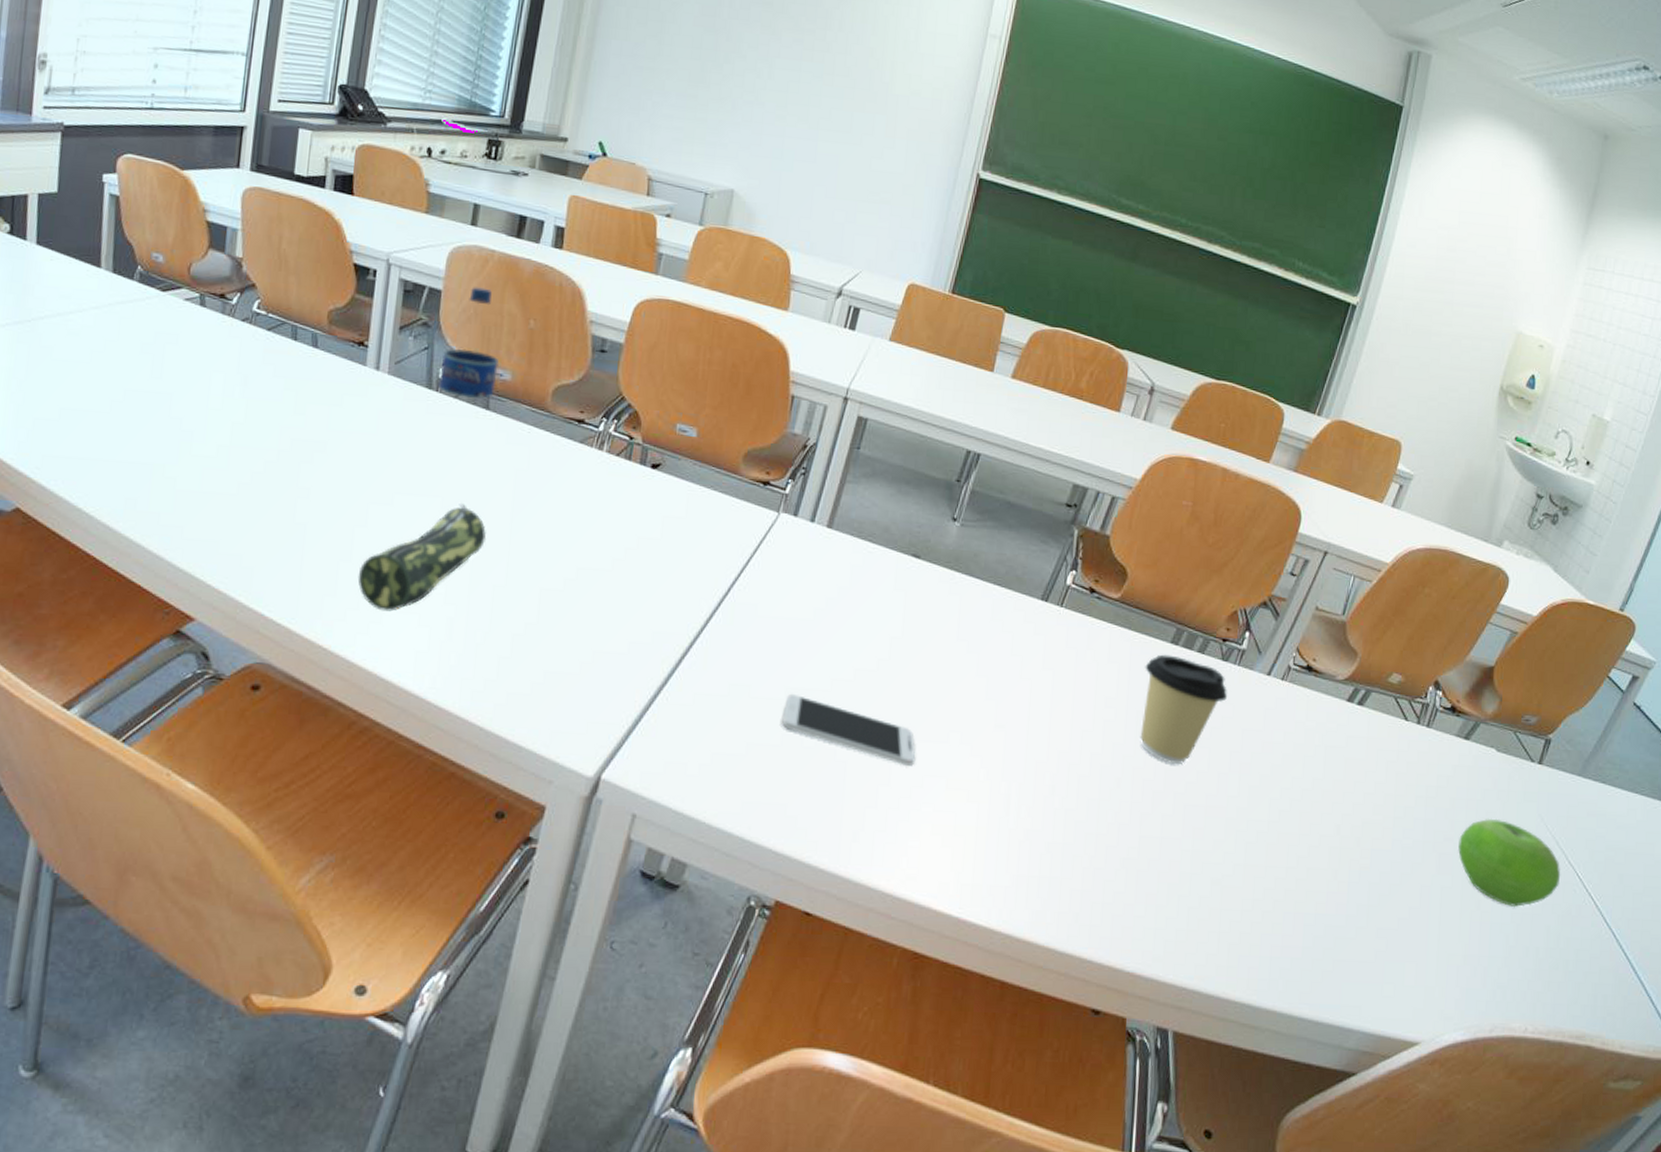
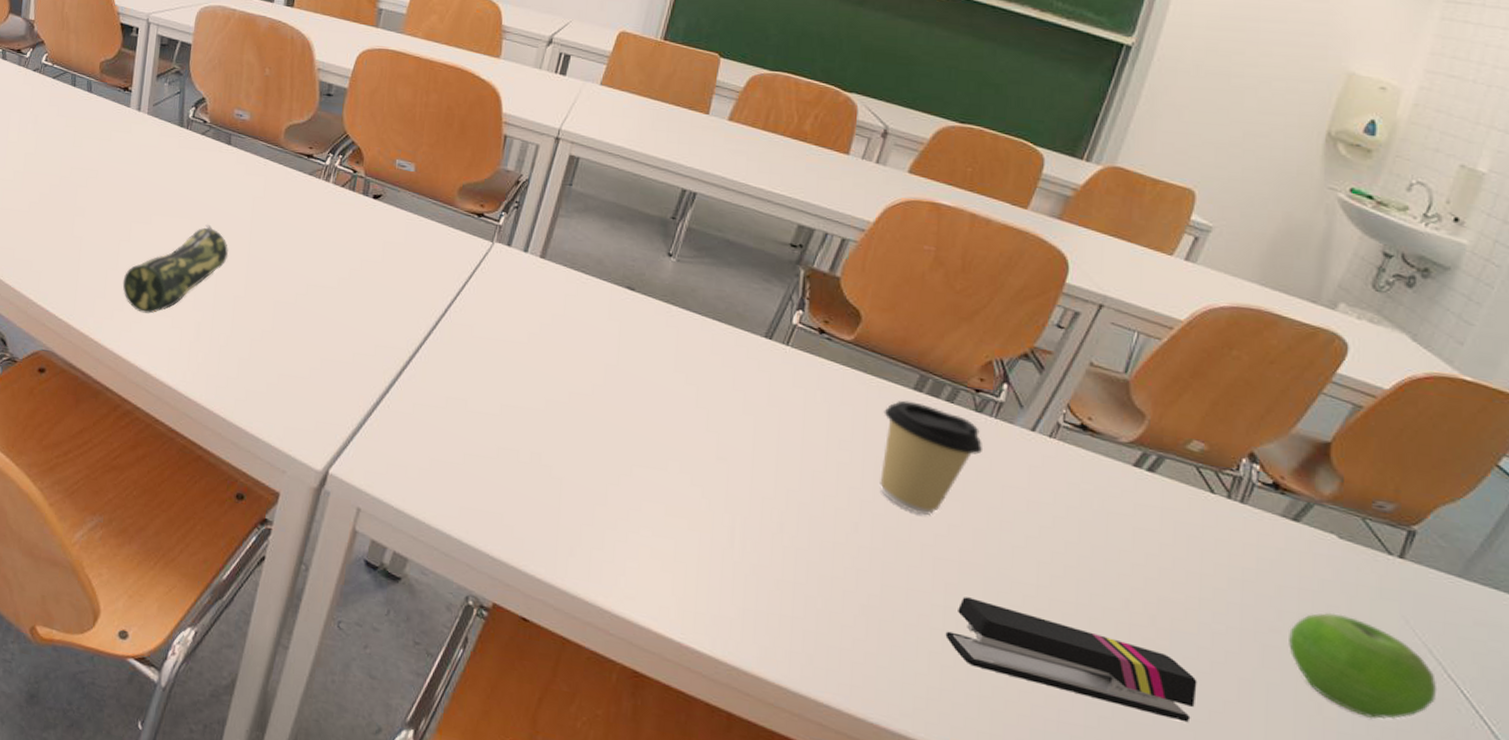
water bottle: present [437,287,499,399] -> none [188,41,239,136]
smartphone: present [782,693,916,766] -> none [498,410,633,490]
stapler: none [1192,839,1390,932] -> present [945,597,1197,723]

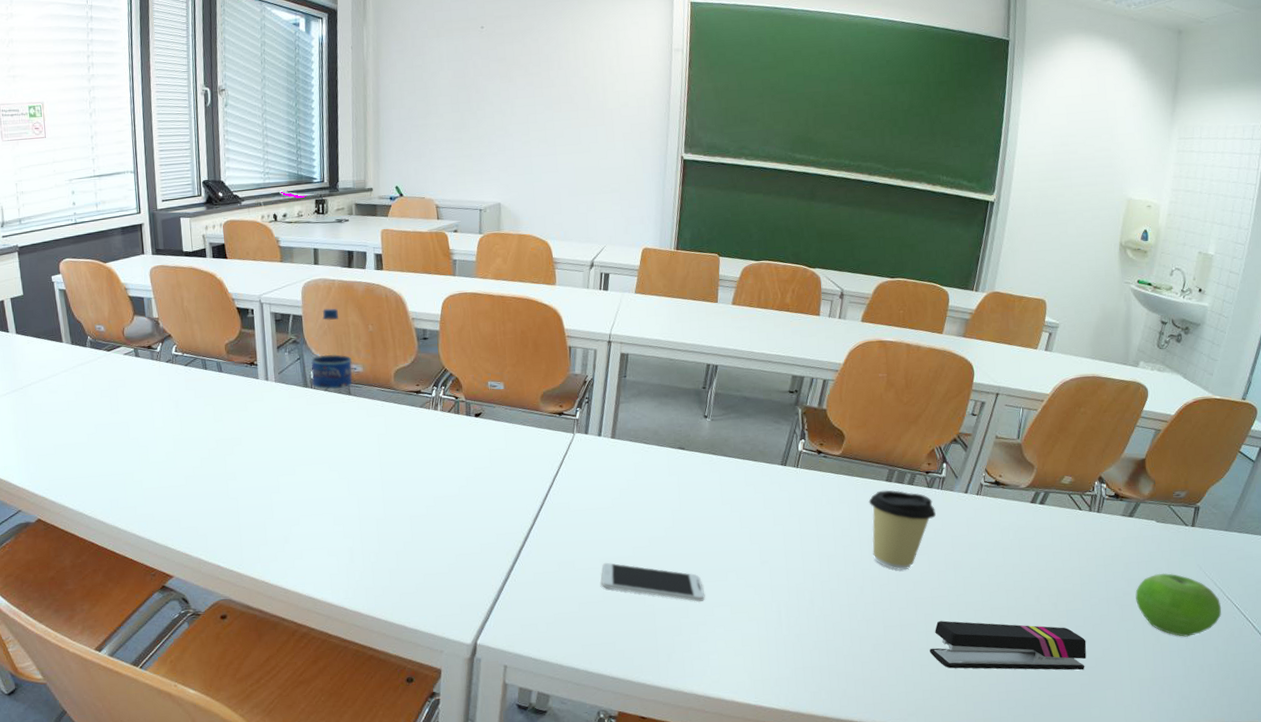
pencil case: present [122,225,229,314] -> none [280,465,366,550]
water bottle: none [188,41,239,136] -> present [311,308,352,390]
smartphone: none [498,410,633,490] -> present [601,562,705,602]

